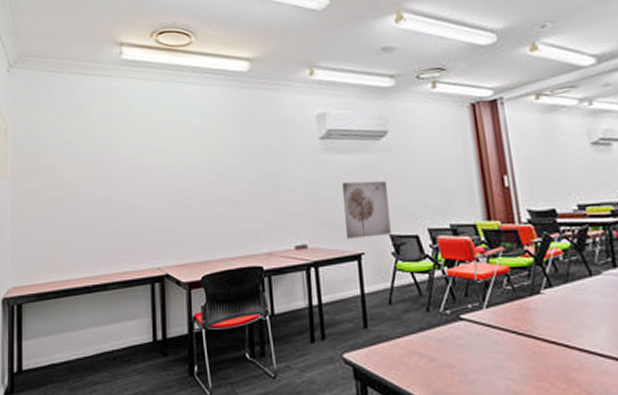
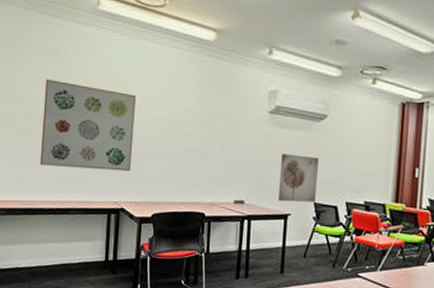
wall art: none [70,140,173,237] -> present [39,79,136,172]

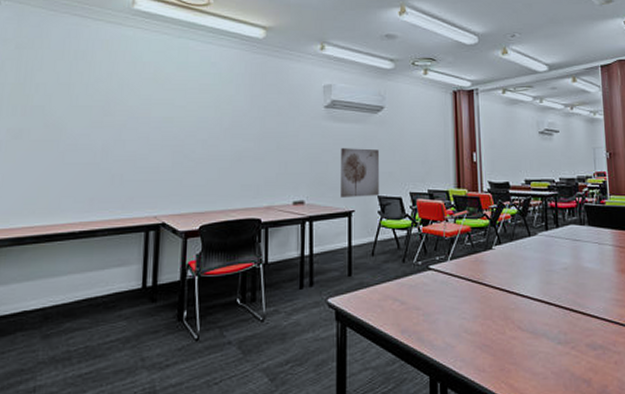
wall art: present [39,79,136,172] -> none [58,84,178,182]

